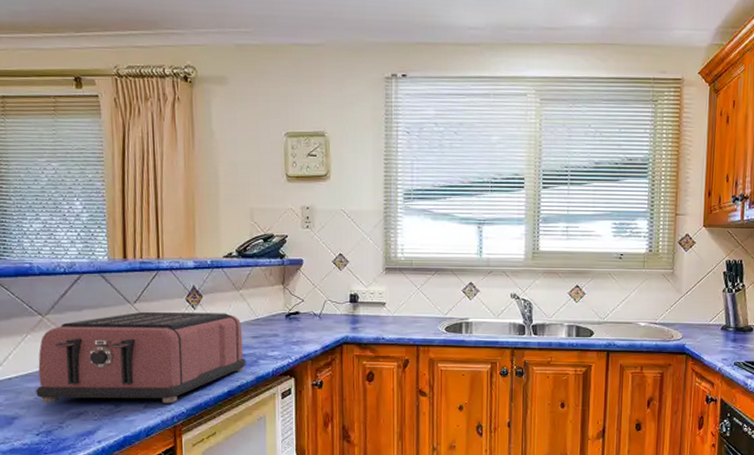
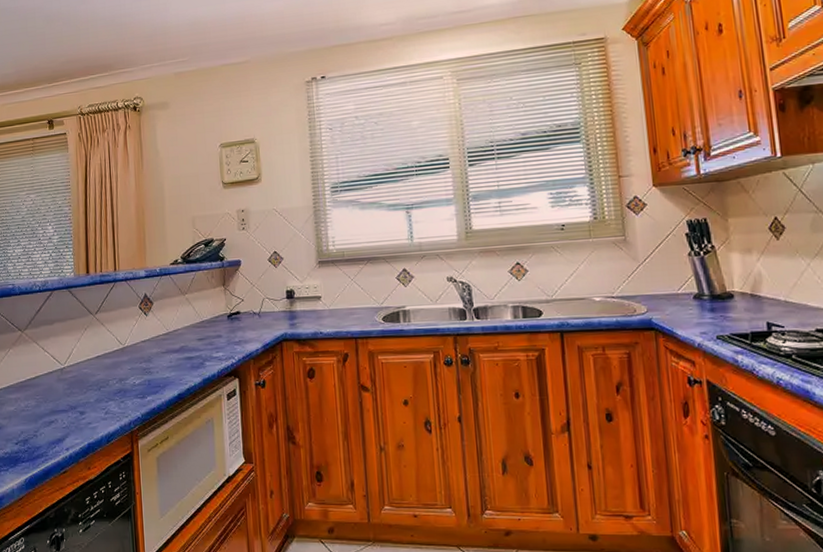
toaster: present [36,312,246,403] -> none [16,318,194,413]

